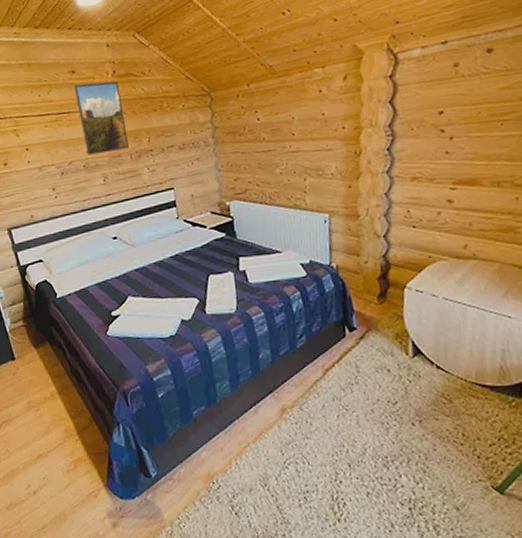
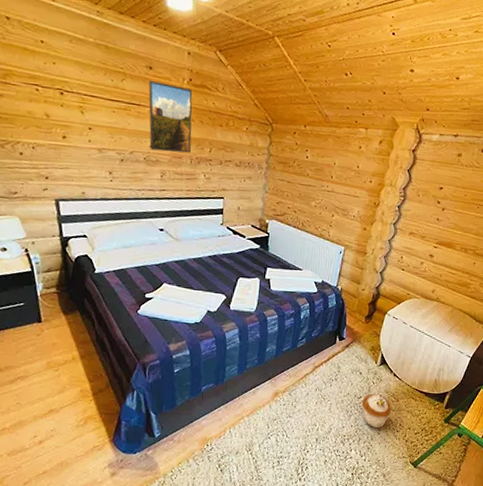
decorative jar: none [399,387,446,443] -> present [362,389,392,428]

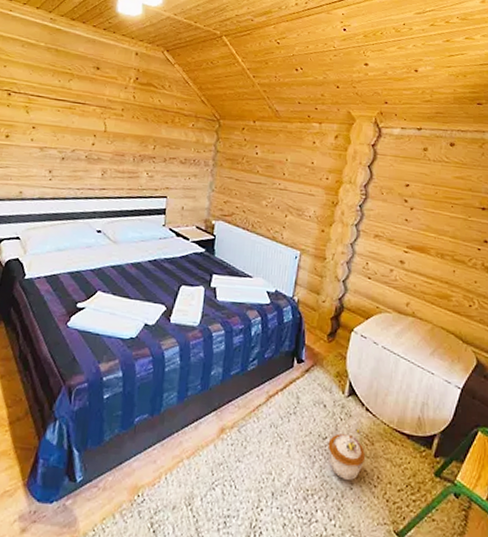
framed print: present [148,79,193,153] -> none [92,79,138,151]

